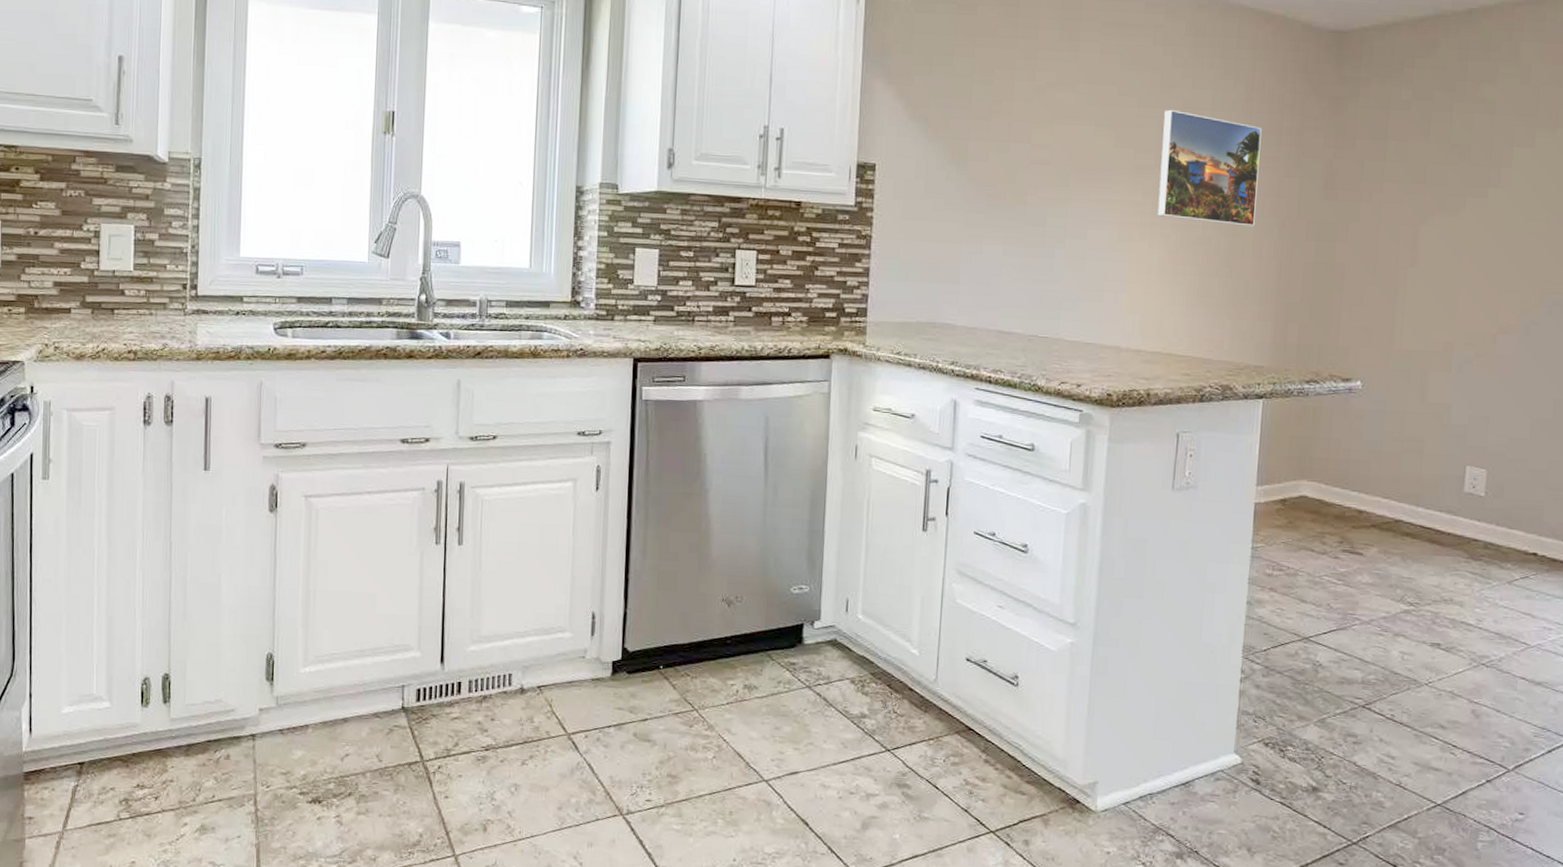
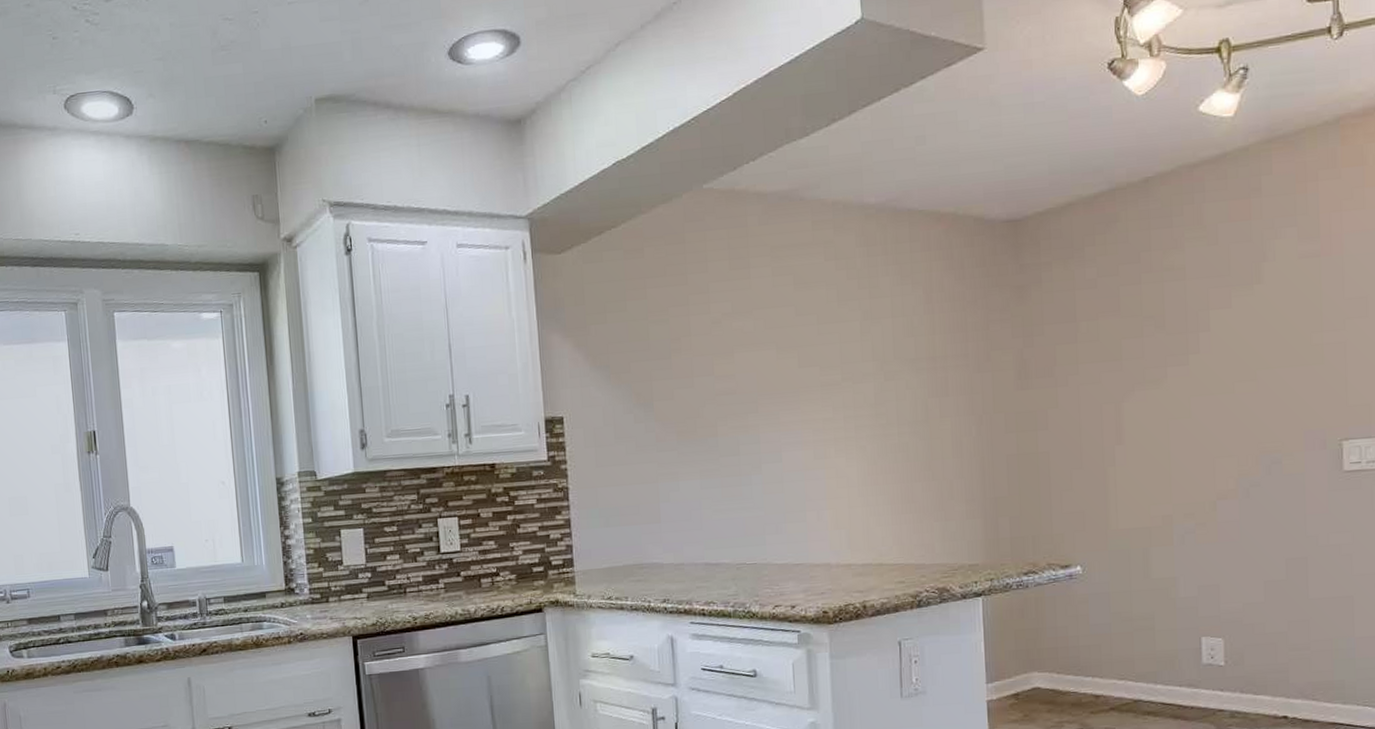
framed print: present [1157,109,1262,227] -> none [844,322,951,430]

